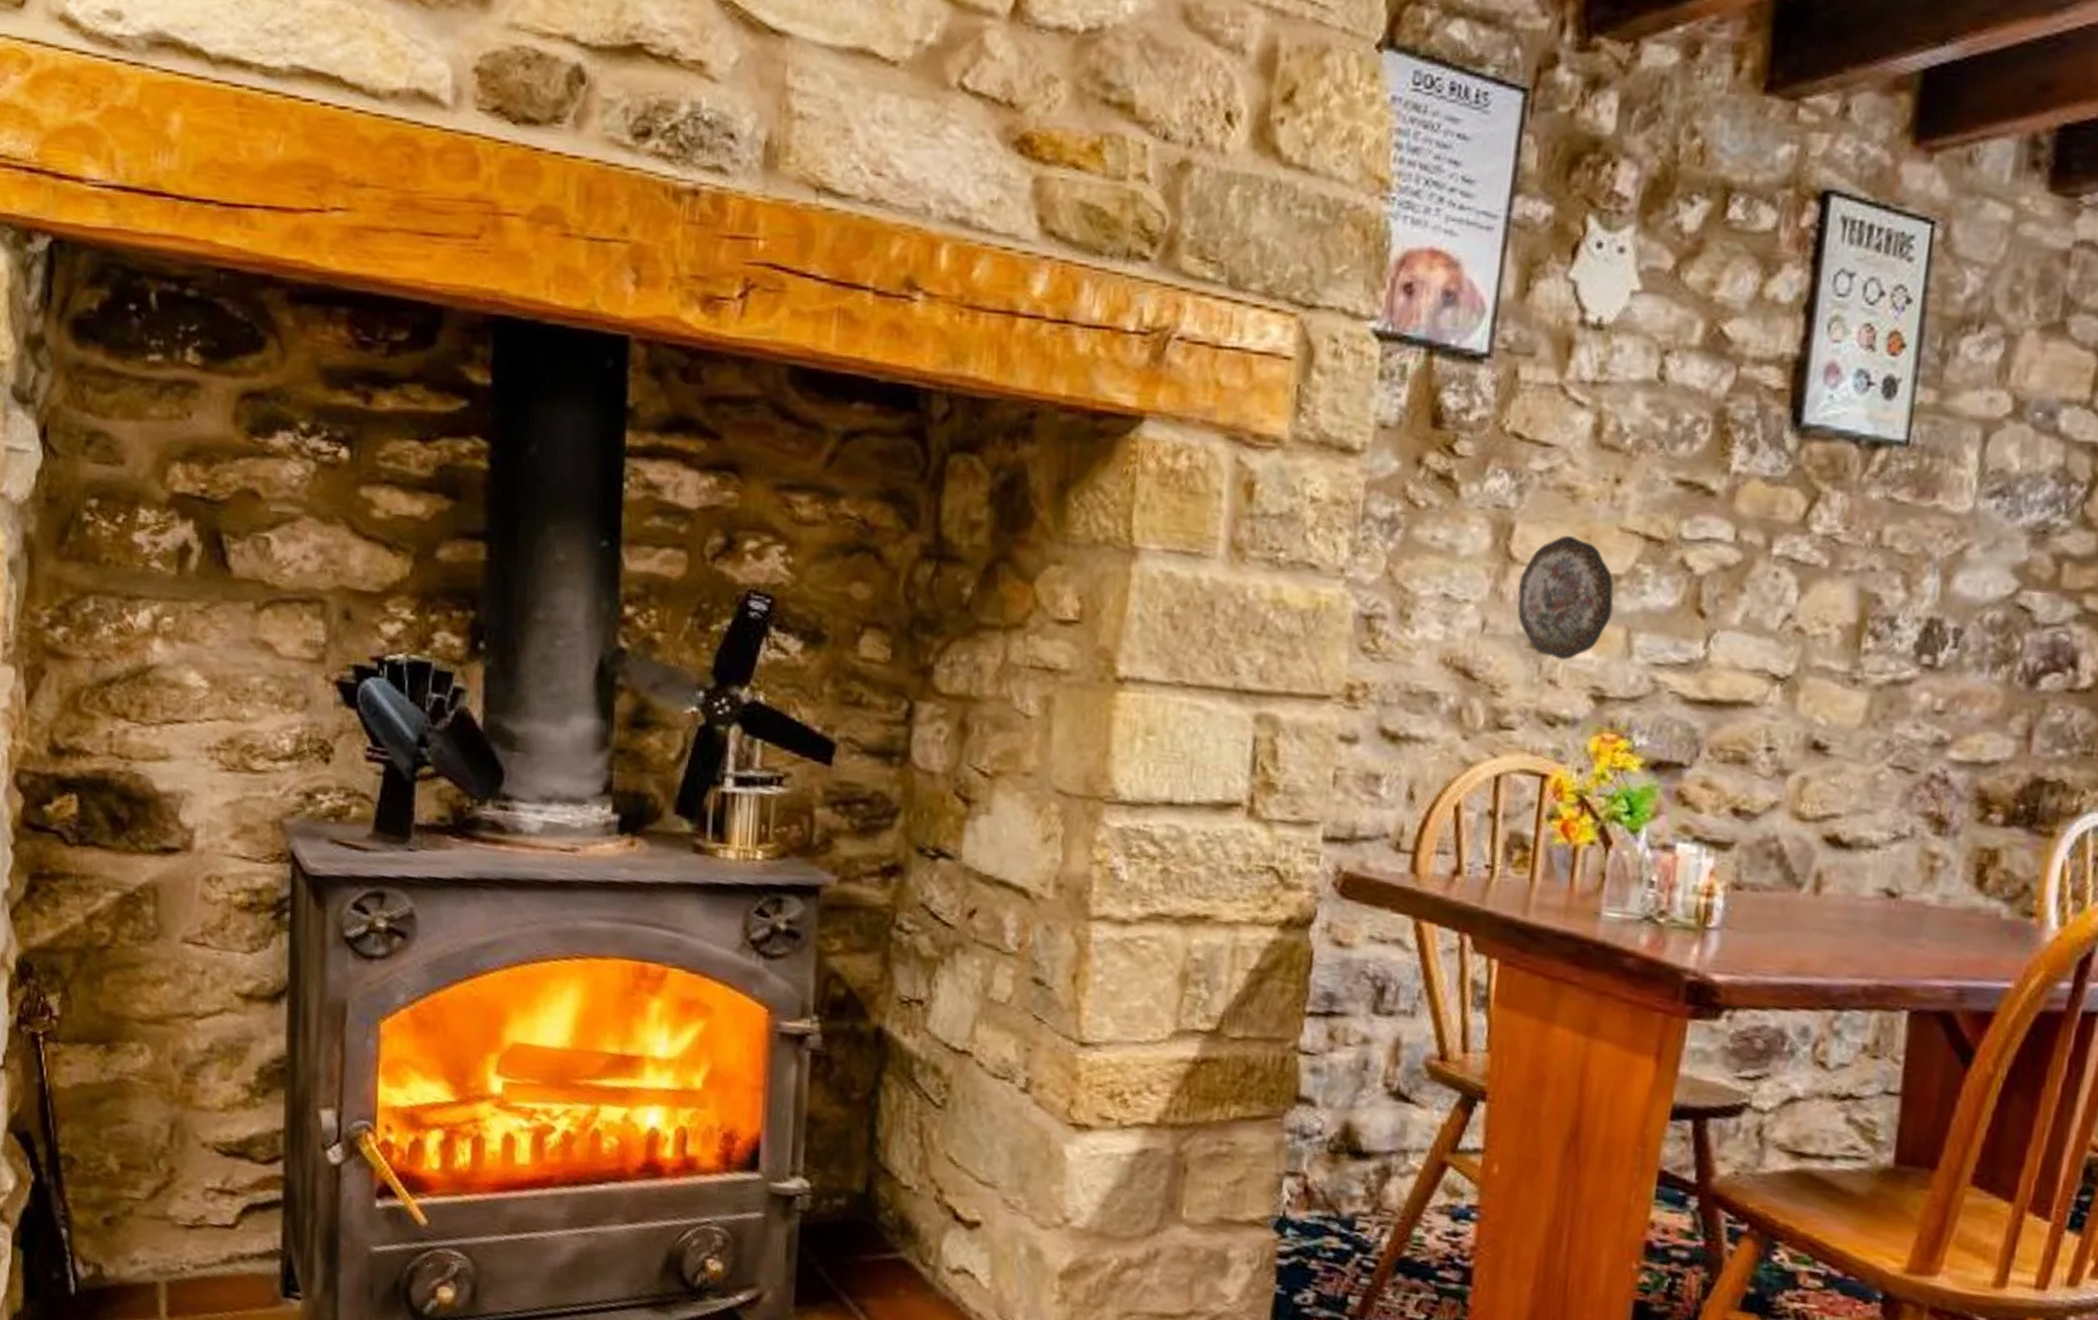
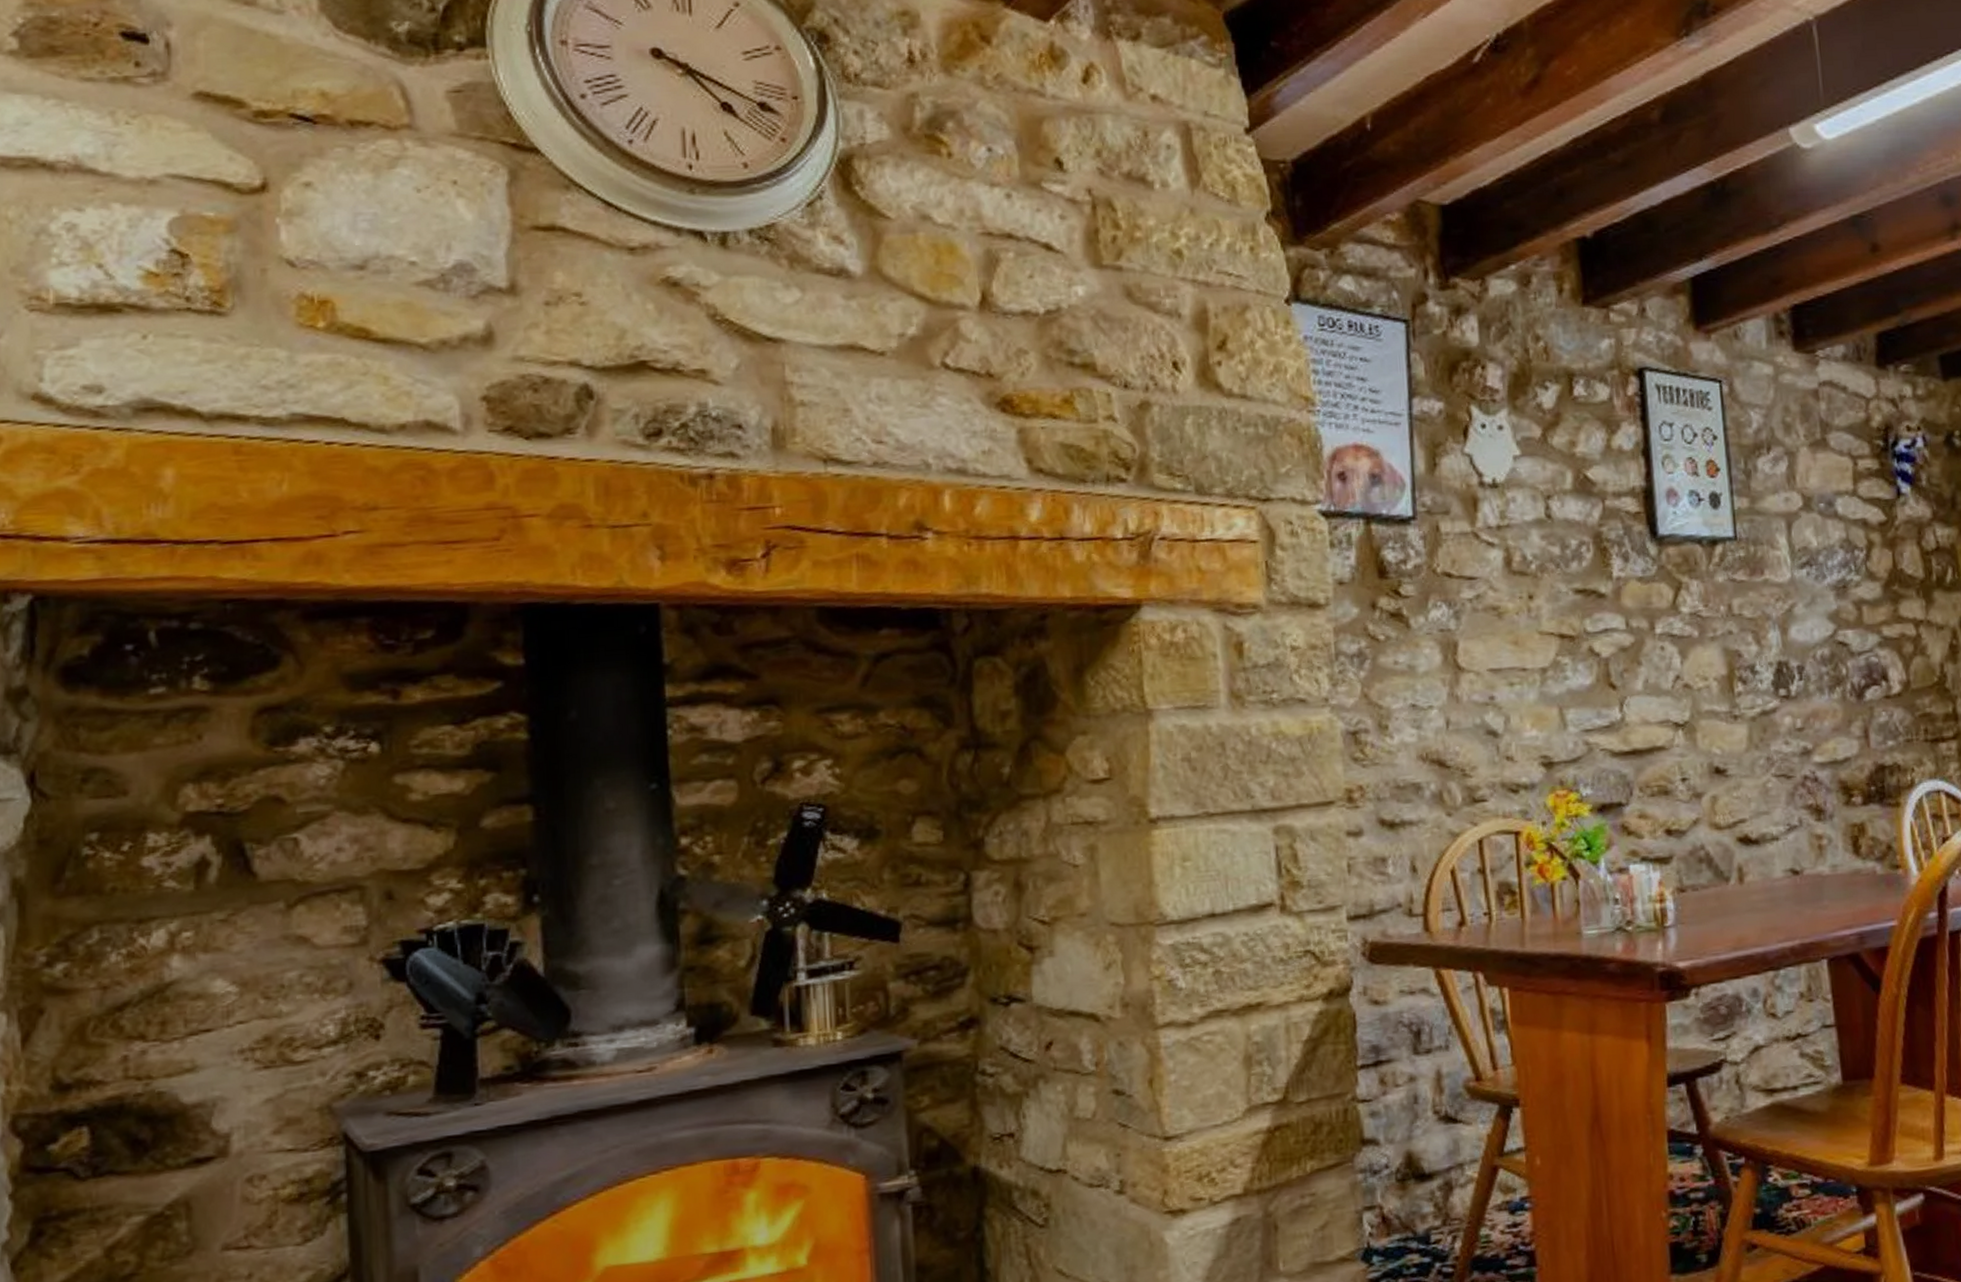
decorative plate: present [1517,536,1614,660] -> none [1469,644,1546,740]

